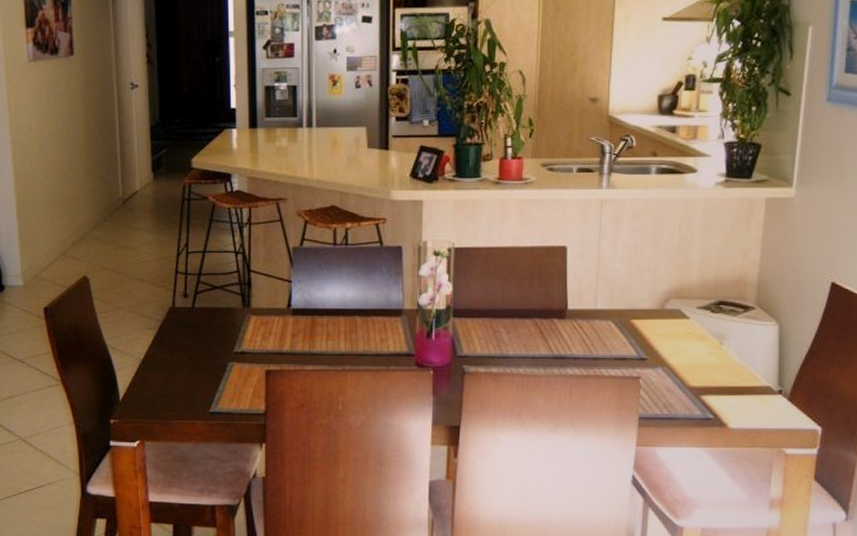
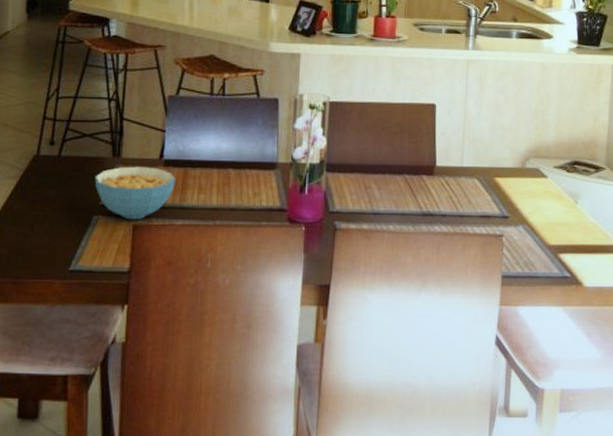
cereal bowl: none [227,315,304,366] -> present [94,166,175,220]

